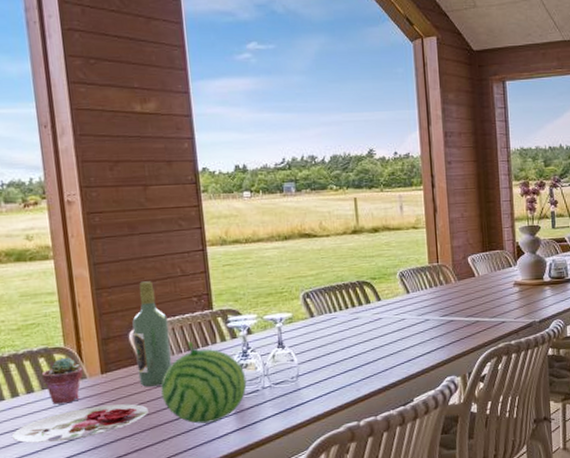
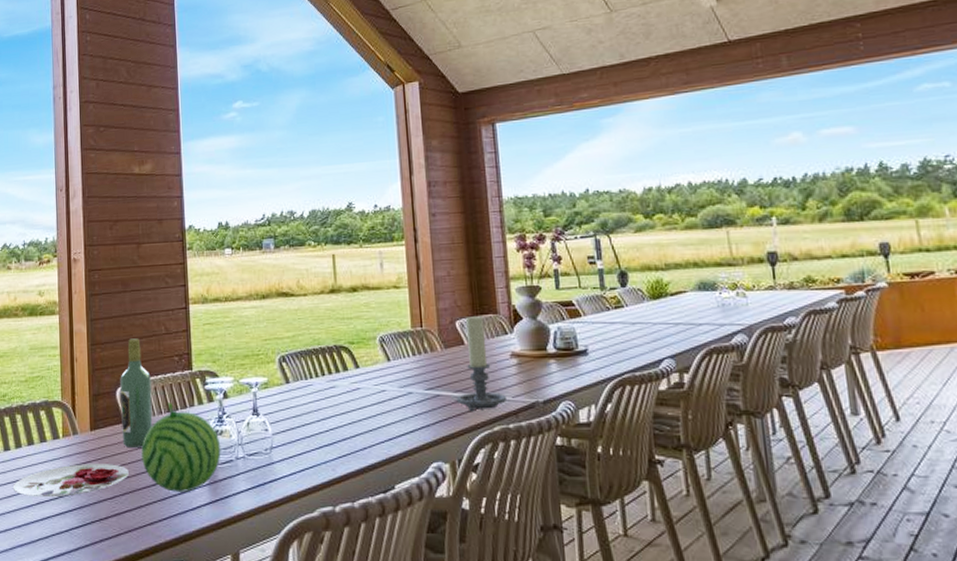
potted succulent: present [41,357,84,404] -> none [41,411,76,458]
candle holder: none [467,251,510,332] -> present [456,315,508,411]

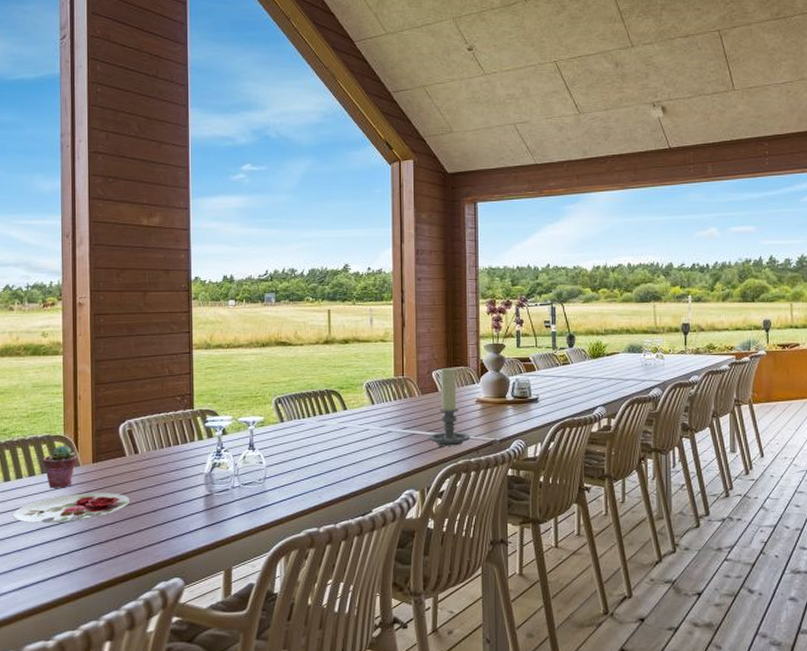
potted succulent: none [41,411,76,458] -> present [43,445,78,488]
wine bottle: present [120,338,153,447] -> none [123,379,154,478]
fruit: present [141,401,221,492] -> none [142,437,218,517]

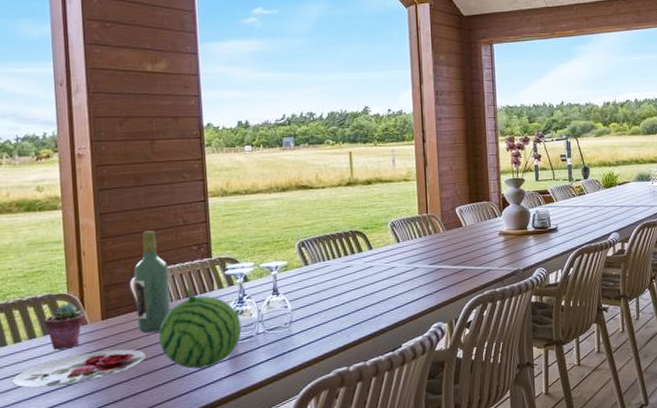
wine bottle: none [123,379,154,478] -> present [134,230,171,333]
fruit: none [142,437,218,517] -> present [159,288,242,369]
candle holder: present [428,367,471,447] -> none [454,203,496,280]

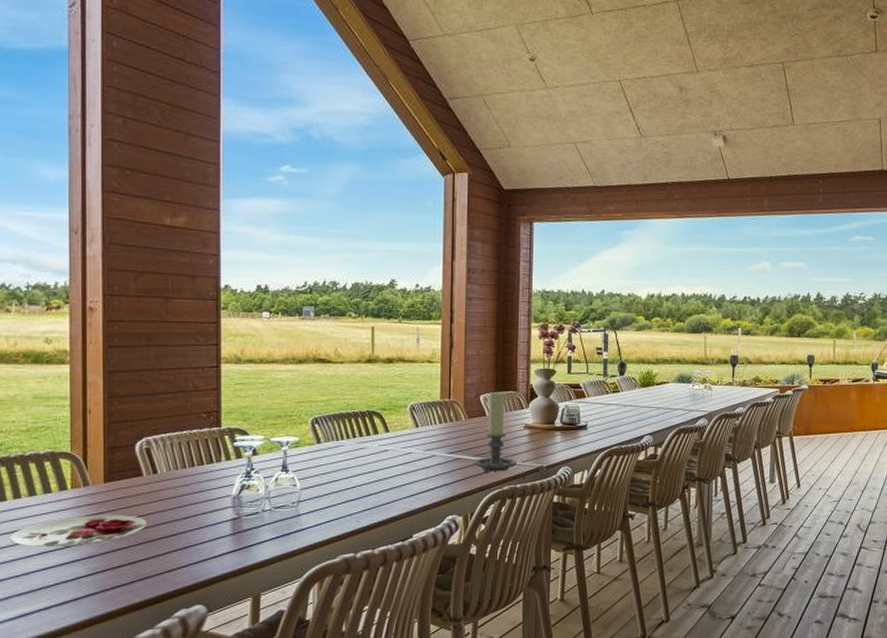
potted succulent: present [44,304,85,350] -> none [45,463,87,509]
wine bottle: present [134,230,171,333] -> none [140,393,175,499]
fruit: present [159,288,242,369] -> none [162,456,247,541]
candle holder: none [454,203,496,280] -> present [474,391,518,473]

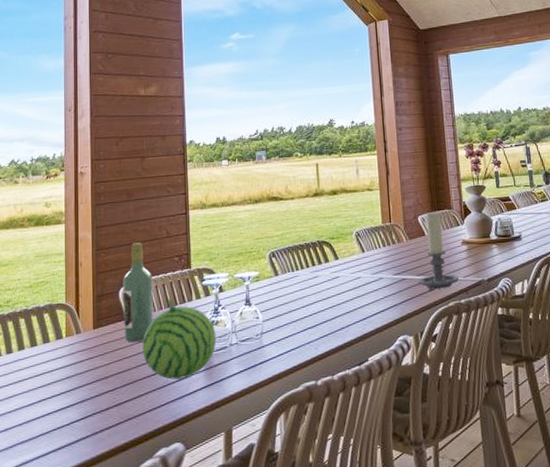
plate: present [9,515,146,548] -> none [14,358,130,396]
wine bottle: none [140,393,175,499] -> present [123,242,154,342]
fruit: none [162,456,247,541] -> present [142,298,217,380]

